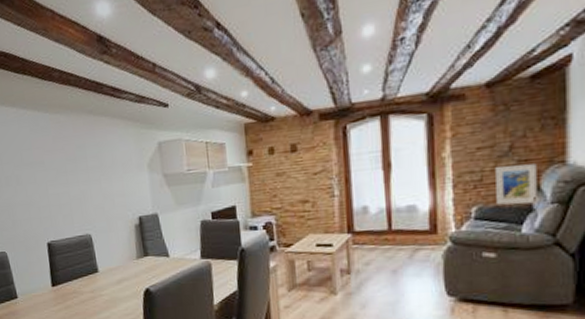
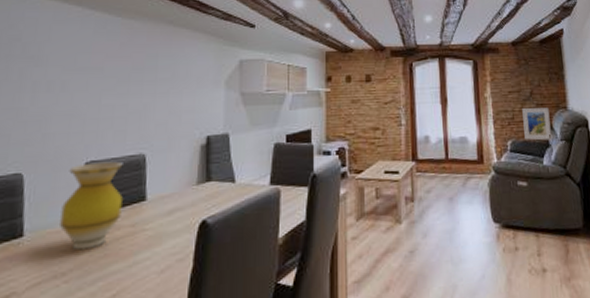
vase: none [36,240,82,309] -> present [60,161,123,250]

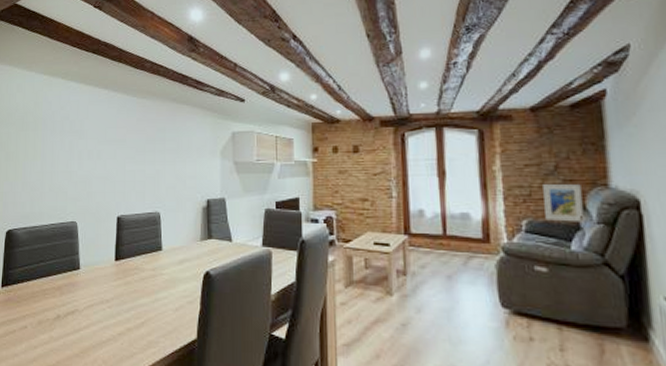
vase: present [60,161,123,250] -> none [103,216,145,285]

